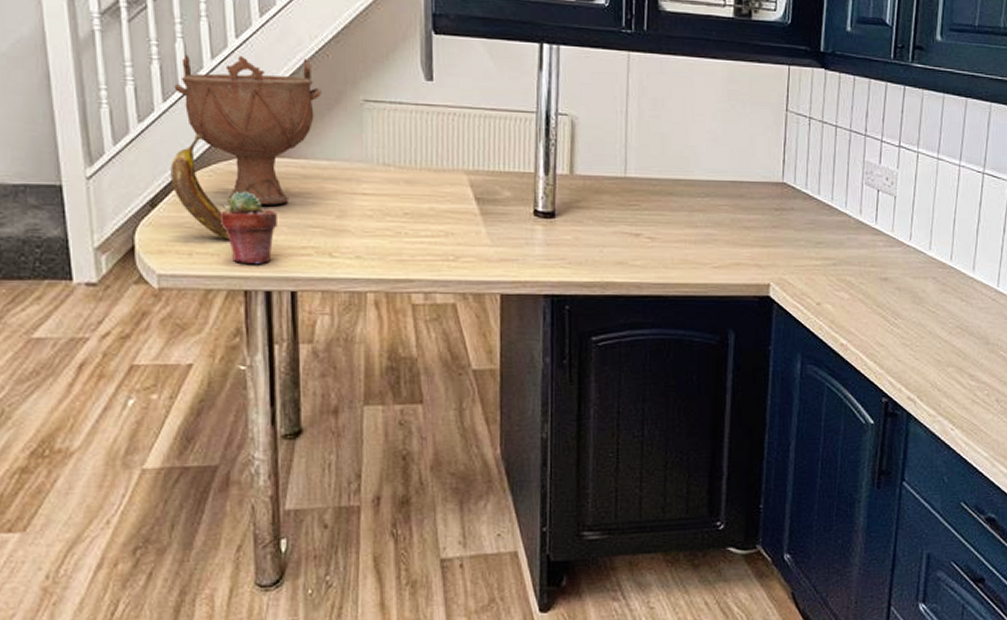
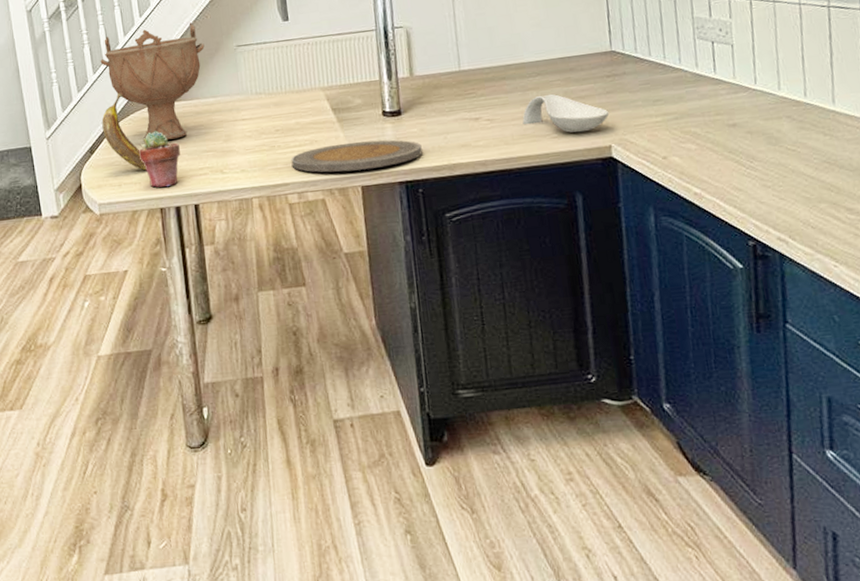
plate: none [419,241,574,275] -> present [291,139,422,173]
spoon rest: none [685,218,772,266] -> present [522,93,610,133]

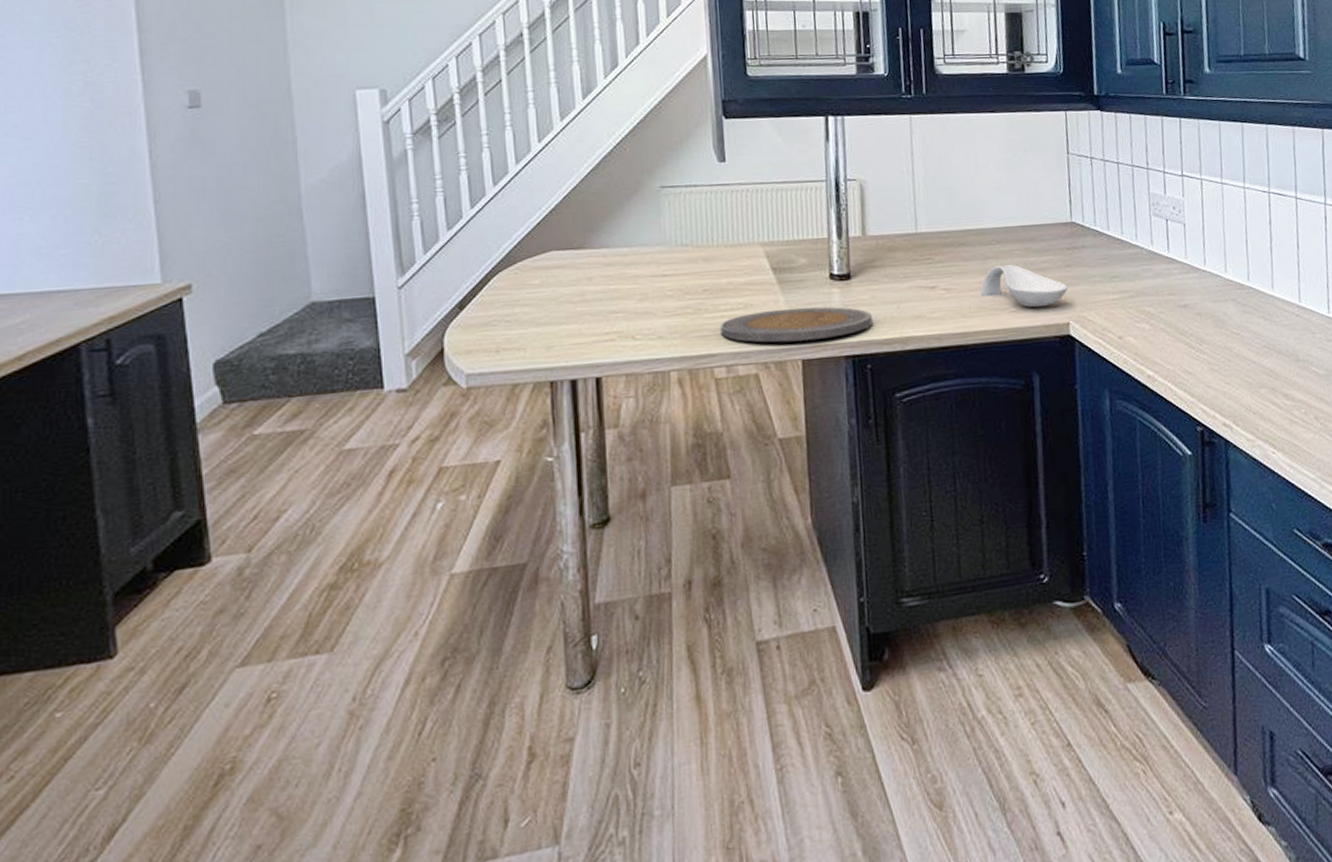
decorative bowl: present [100,22,205,140] -> none [481,154,620,296]
banana: present [101,92,147,171] -> none [478,234,536,334]
potted succulent: present [138,130,180,188] -> none [525,284,581,355]

